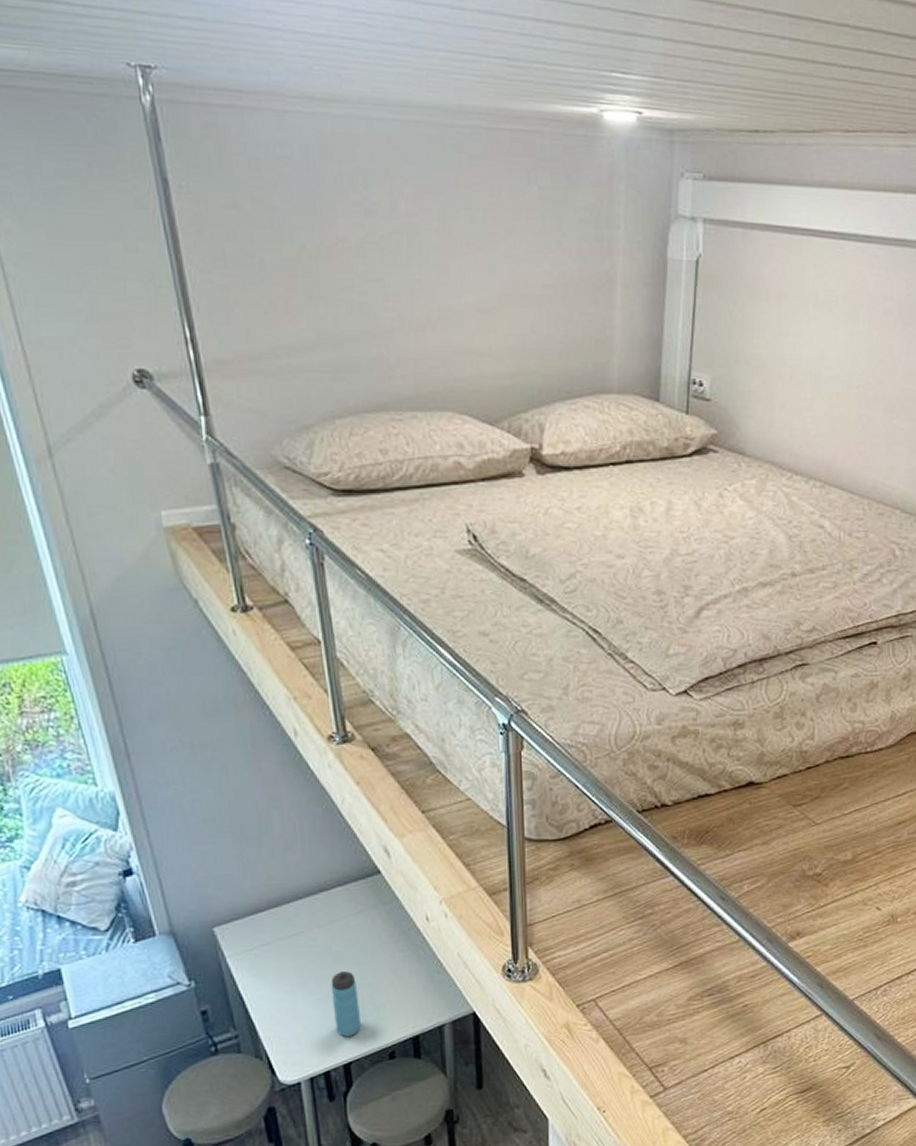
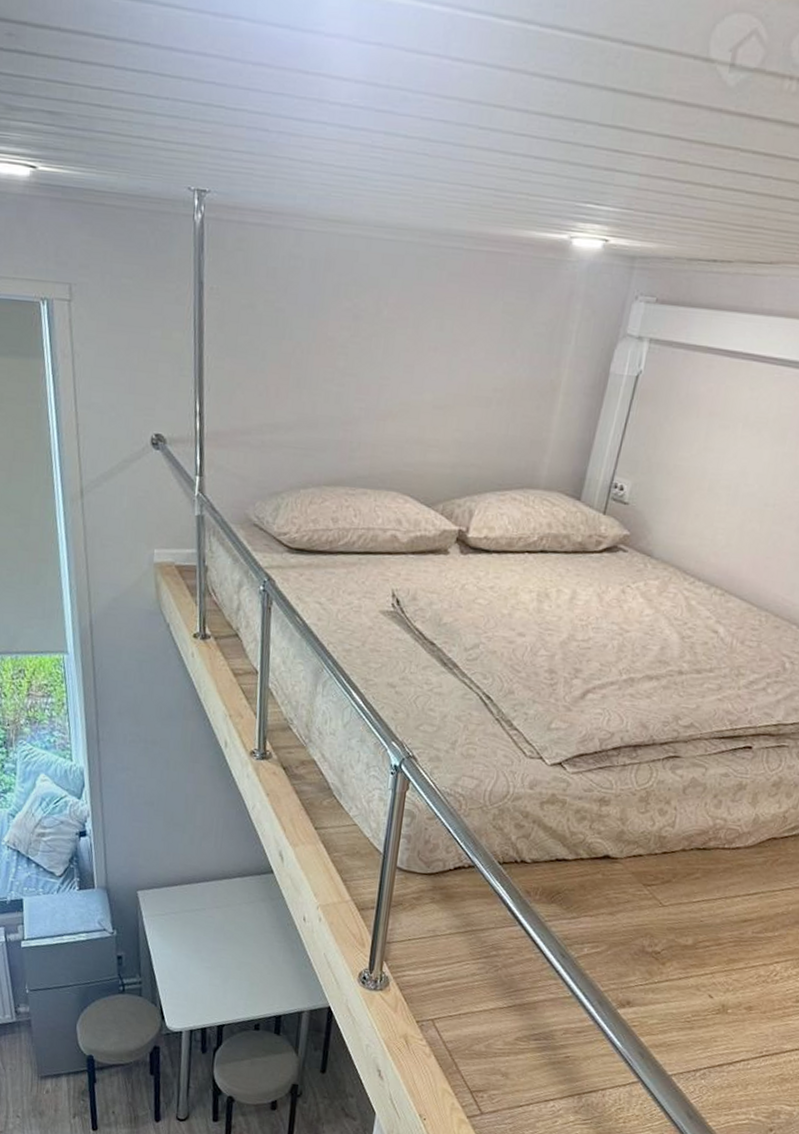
water bottle: present [331,970,361,1037] -> none [216,947,239,1003]

